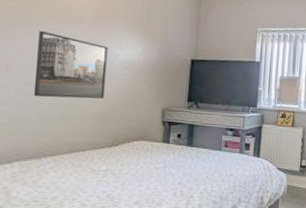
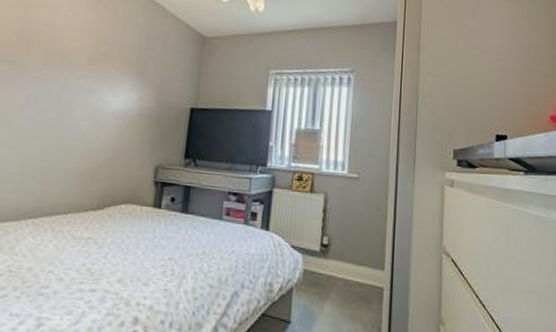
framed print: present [33,30,108,99] -> none [19,76,100,153]

